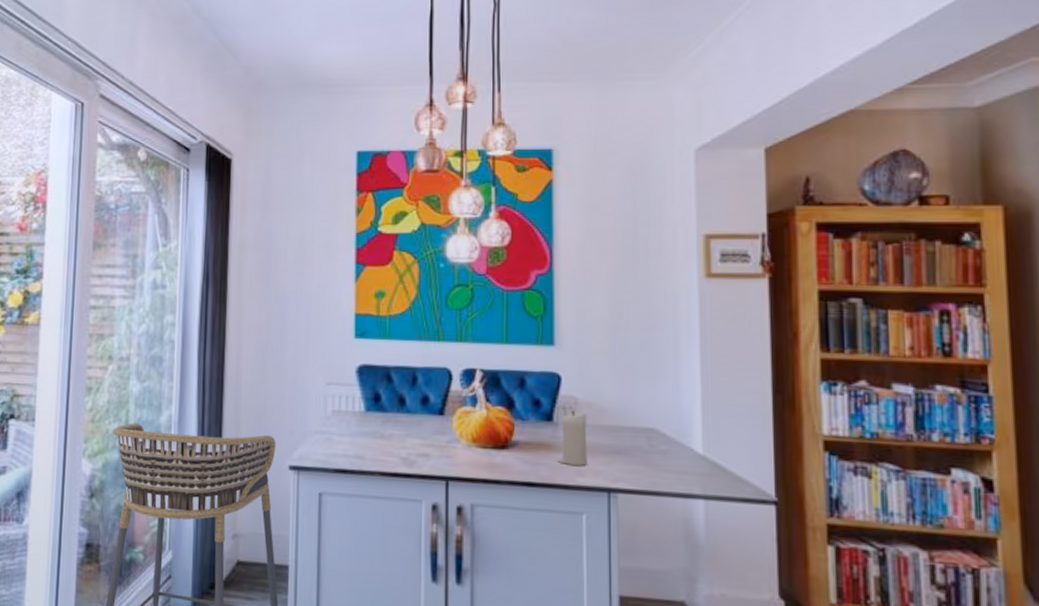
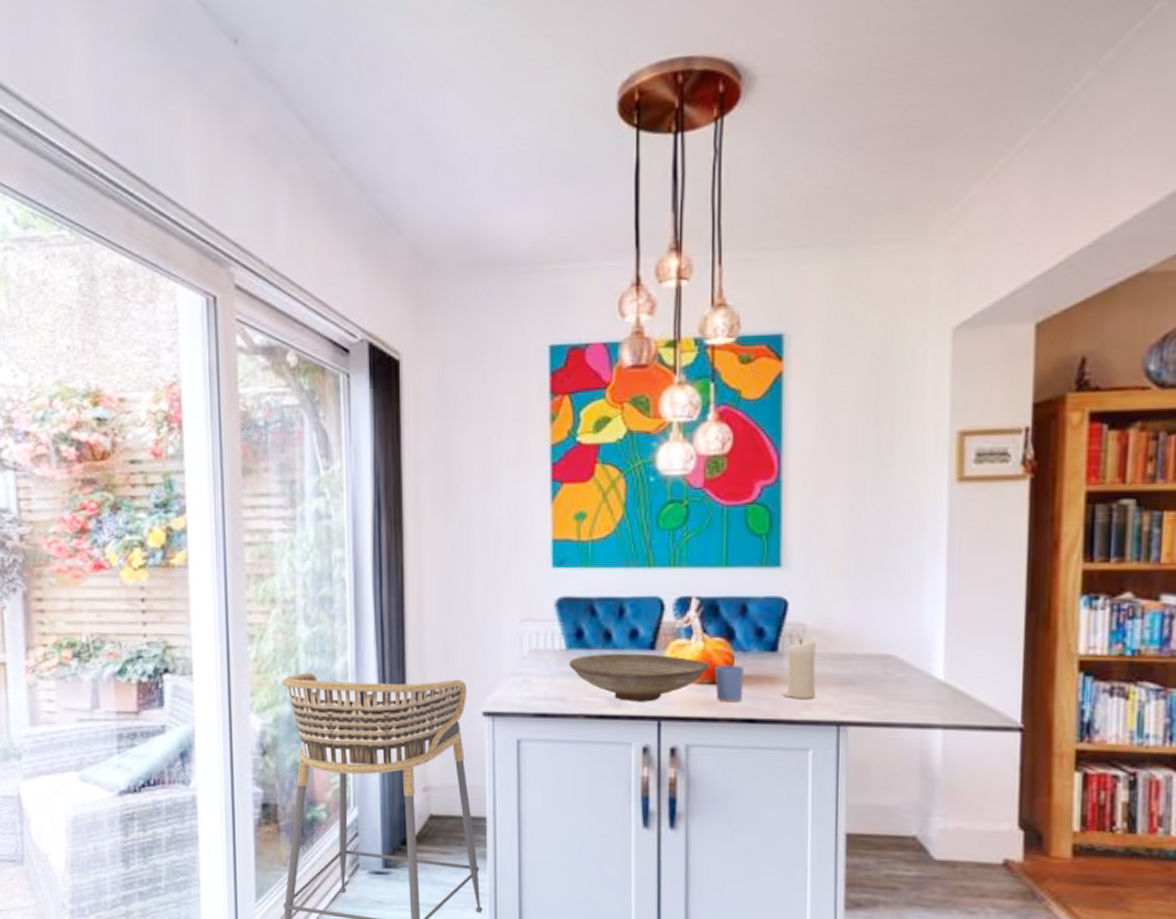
decorative bowl: none [367,416,492,463] -> present [569,653,709,702]
mug: none [496,431,523,467] -> present [714,665,744,703]

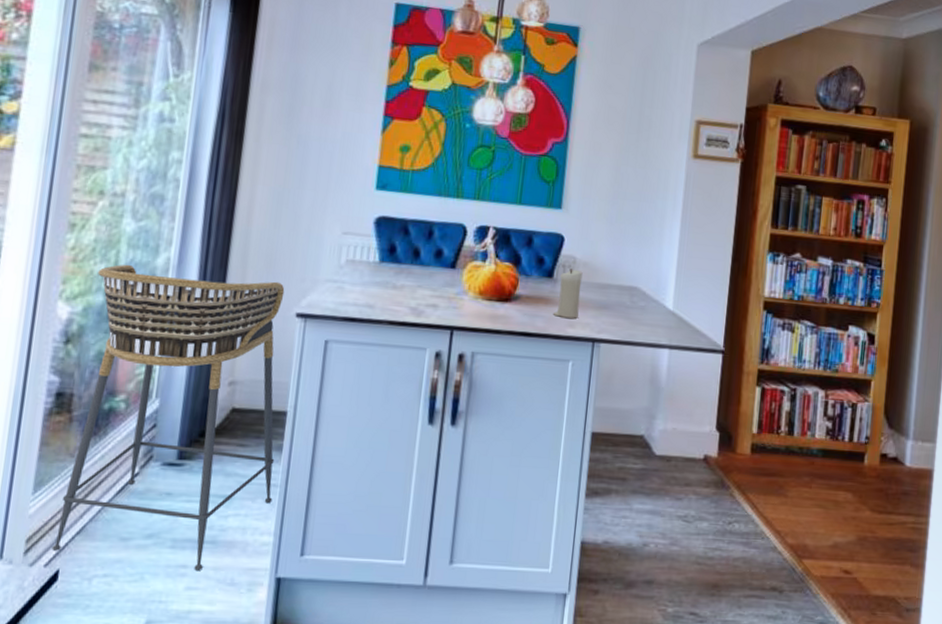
decorative bowl: present [569,653,709,702] -> none [380,268,498,313]
mug: present [714,665,744,703] -> none [501,285,525,318]

